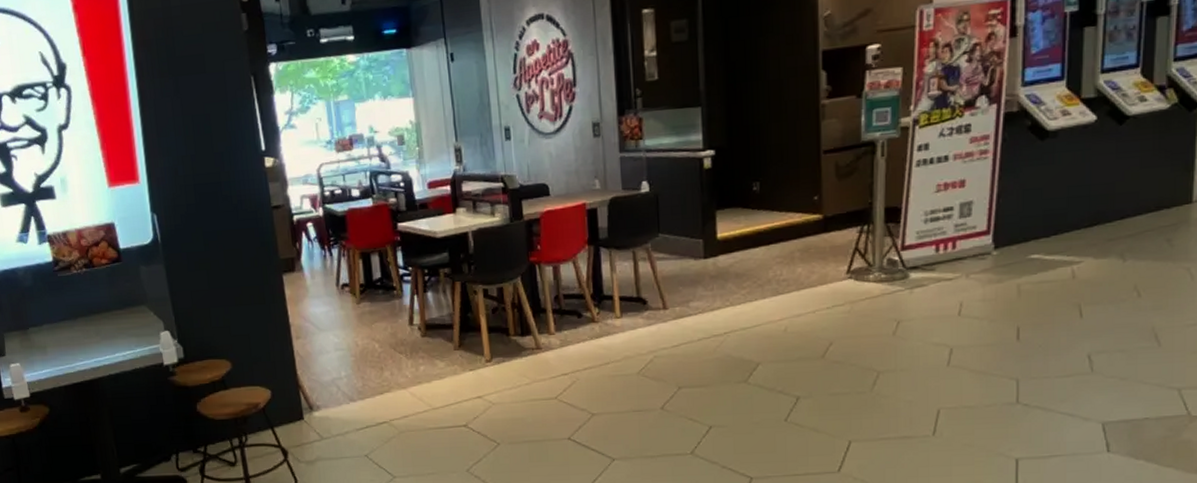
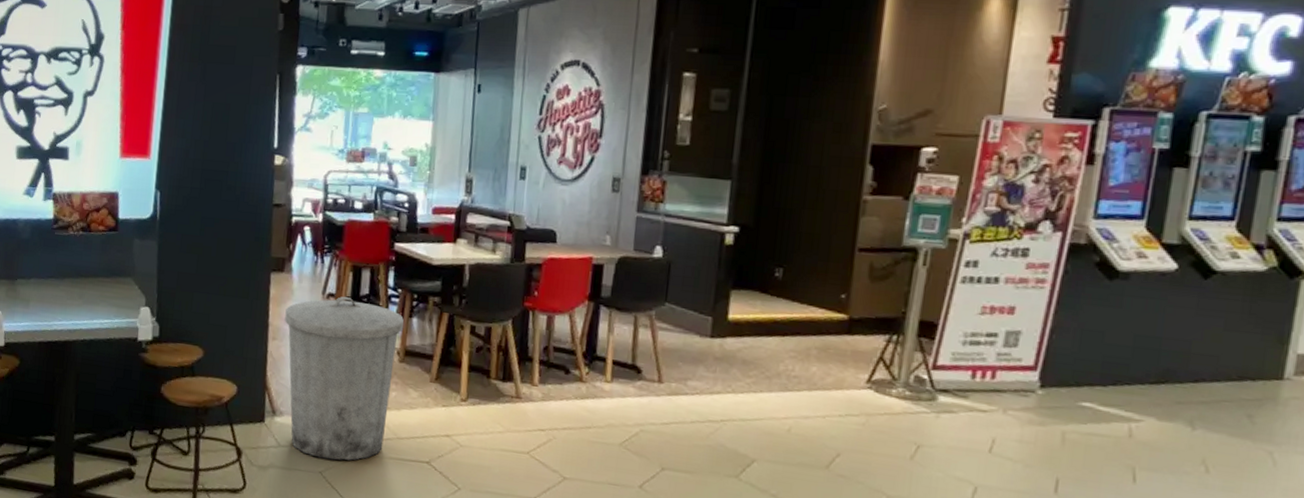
trash can: none [304,283,421,442] -> present [284,296,404,461]

